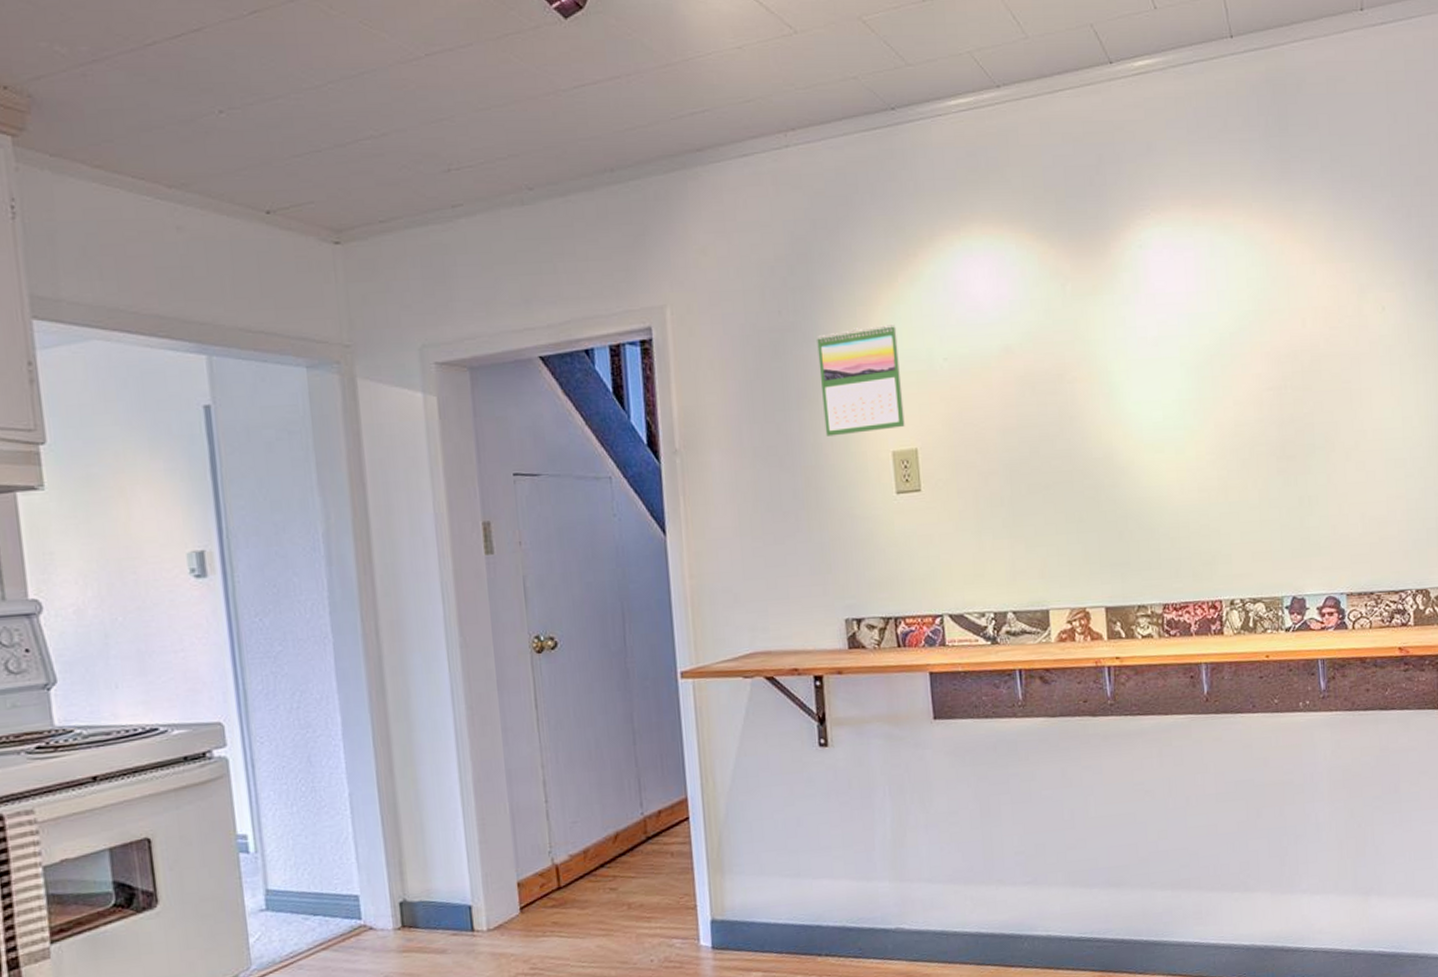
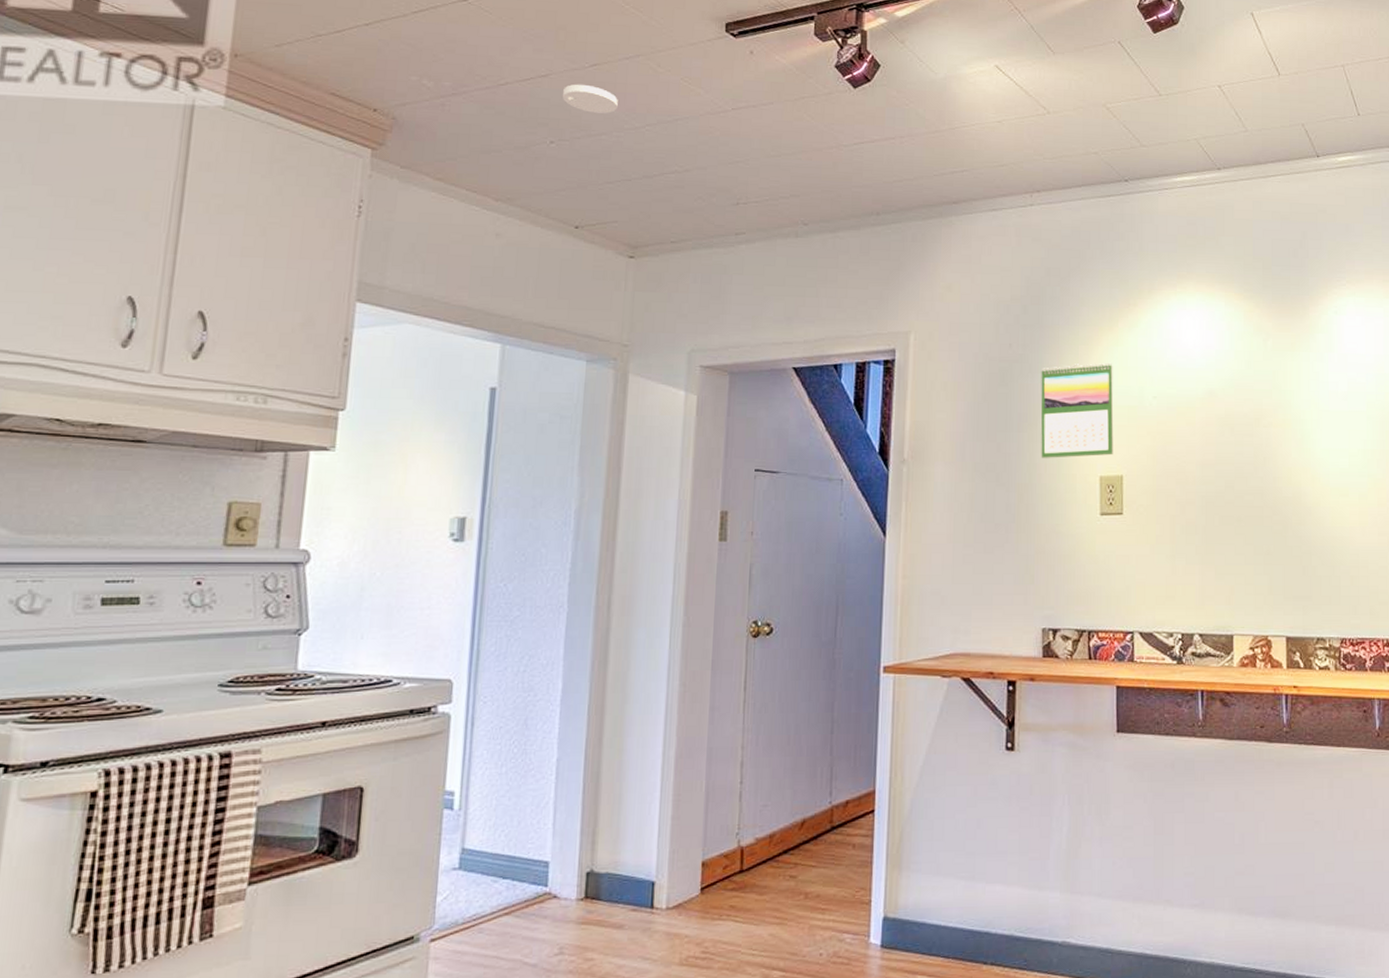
smoke detector: none [223,37,291,72] -> present [563,84,618,114]

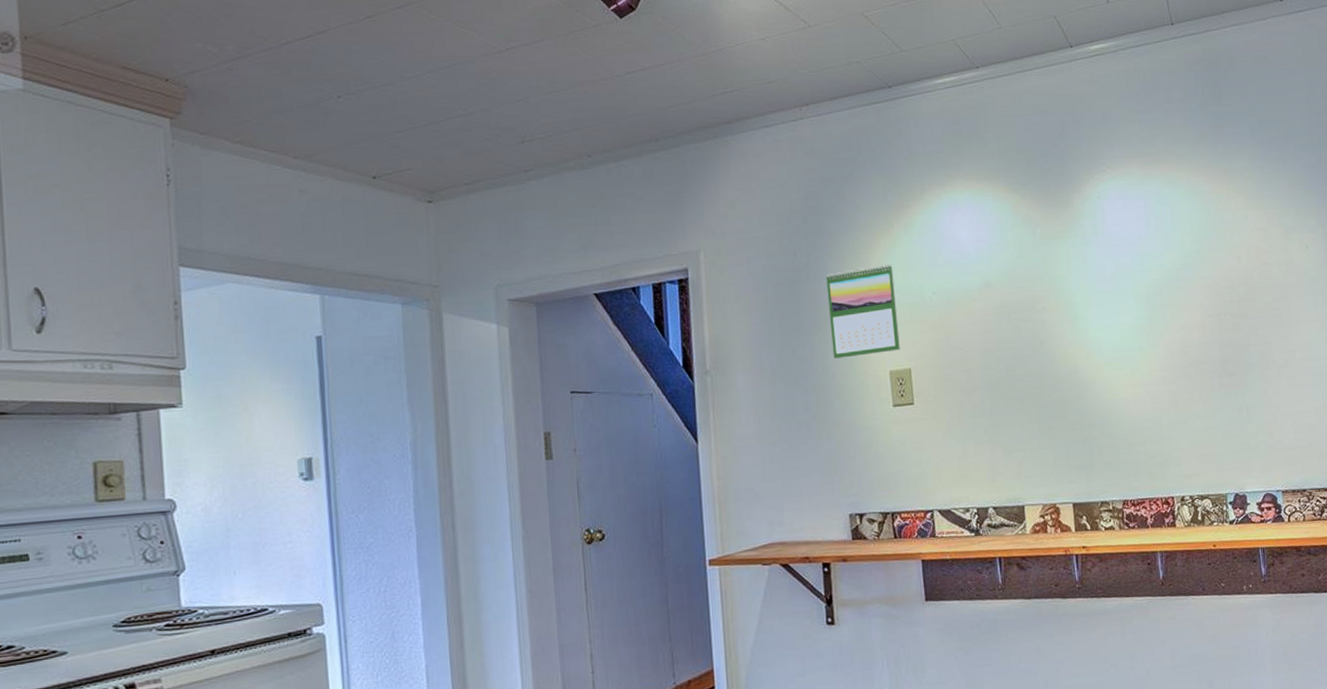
smoke detector: present [563,84,618,114] -> none [343,37,397,65]

